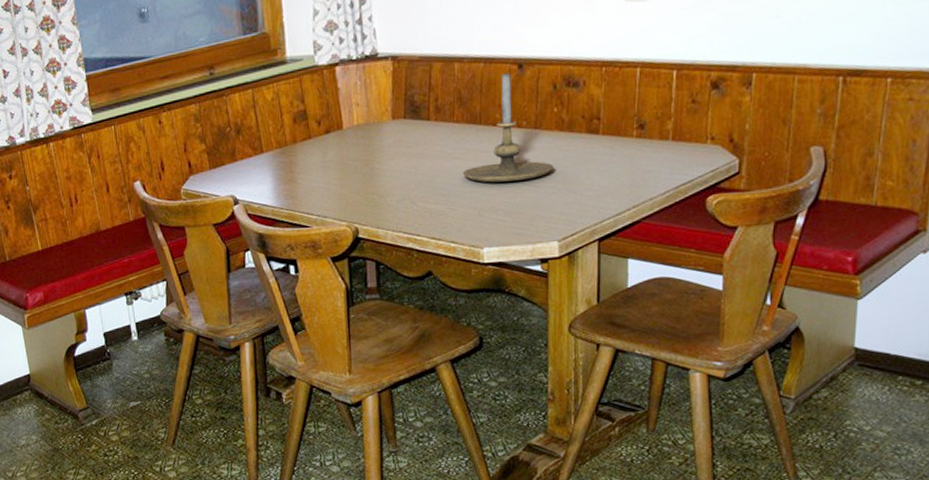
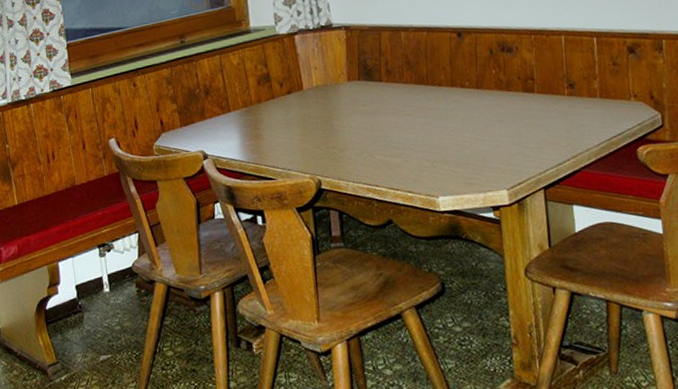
candle holder: present [462,73,554,183] -> none [414,40,497,137]

